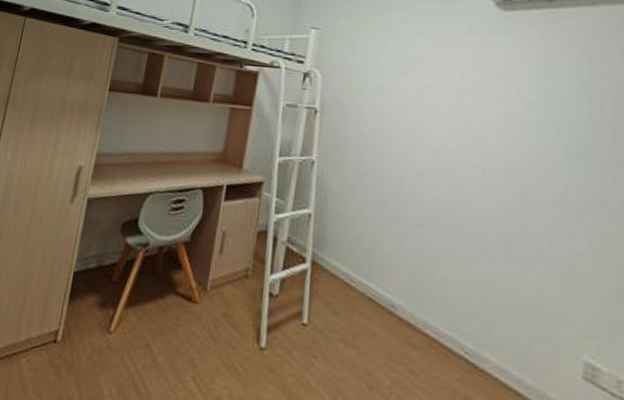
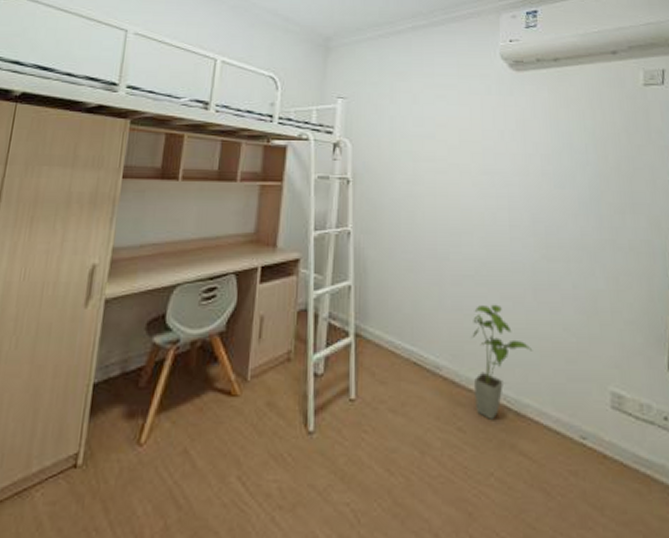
house plant: none [430,250,498,368] -> present [472,304,533,419]

